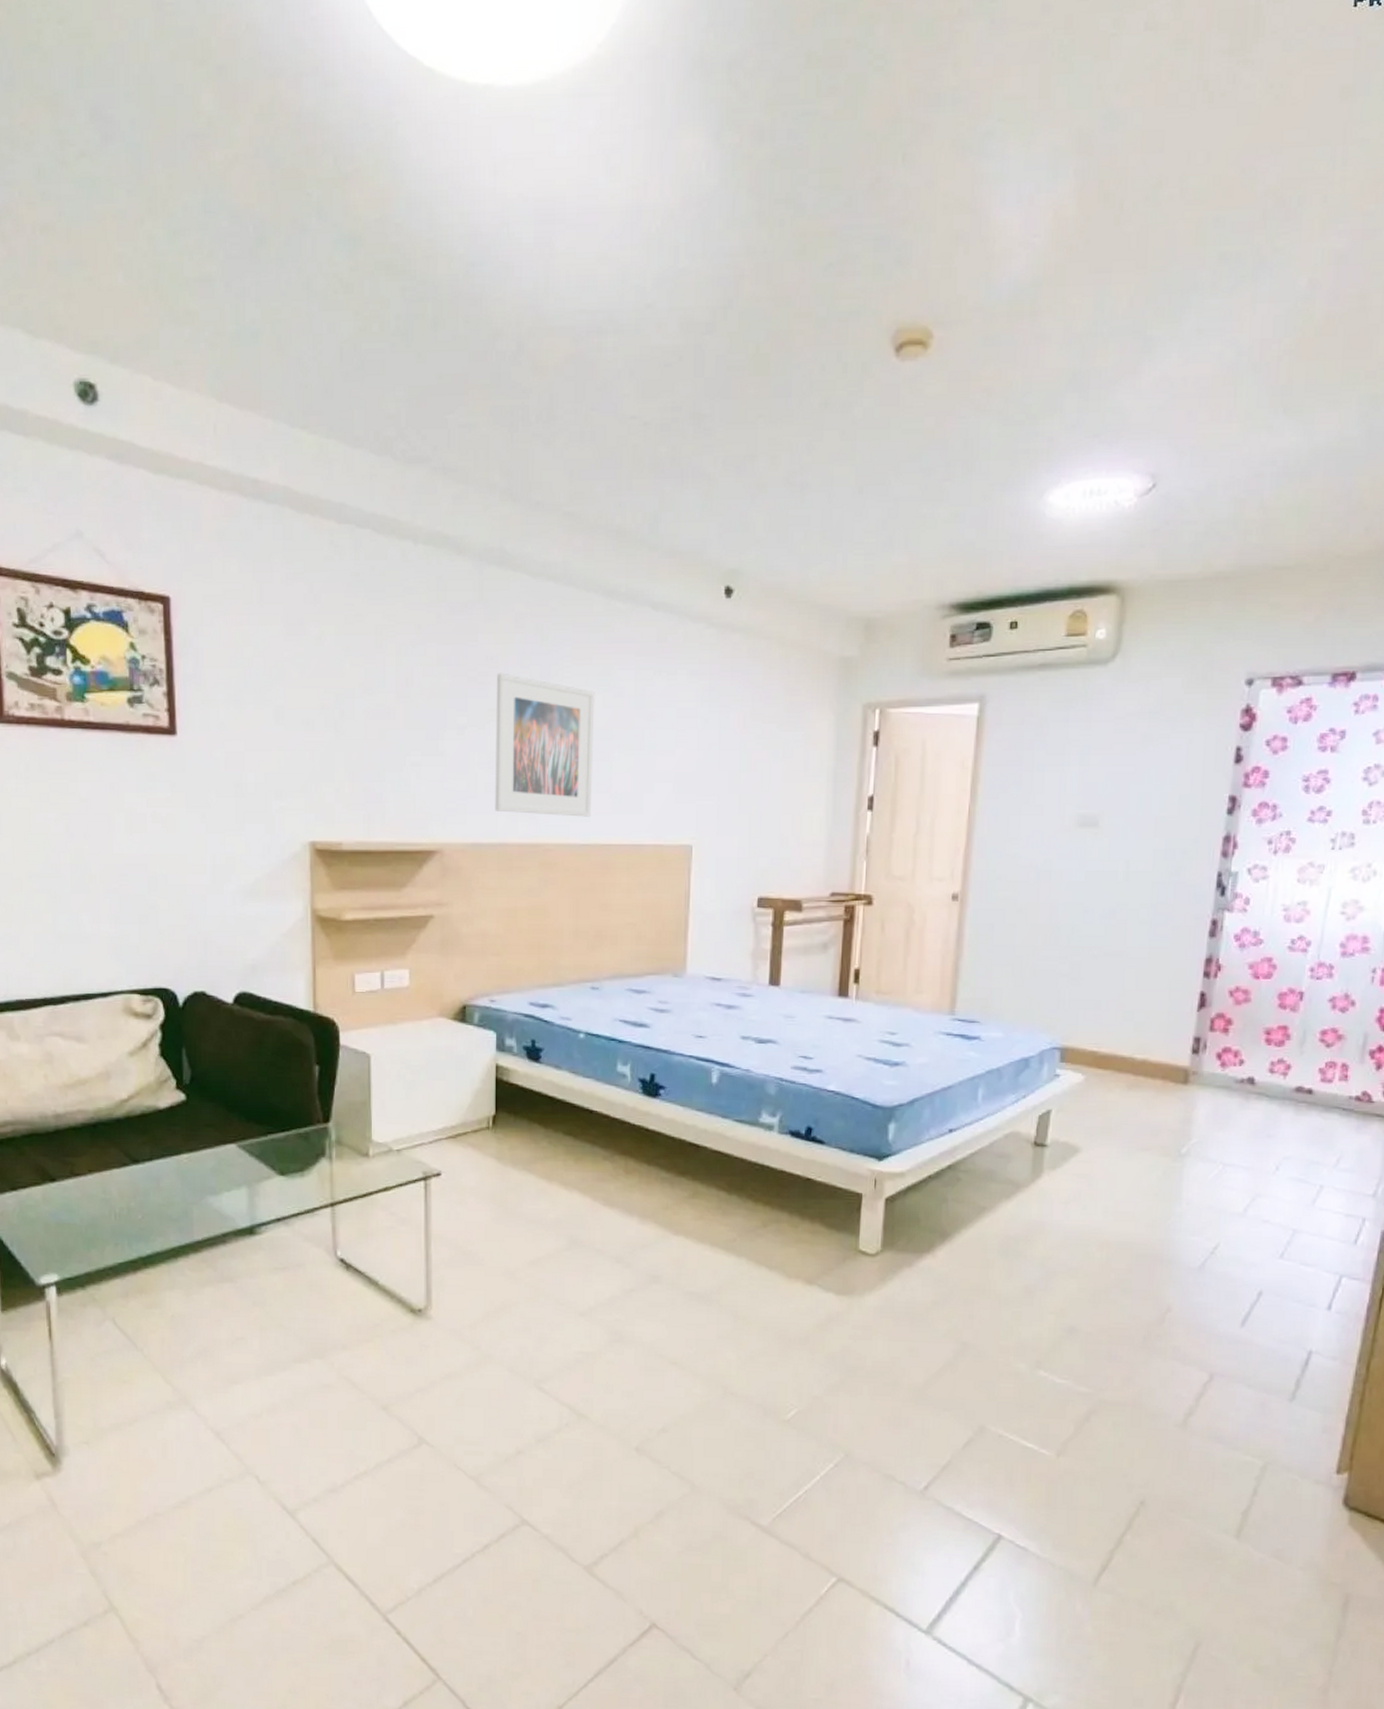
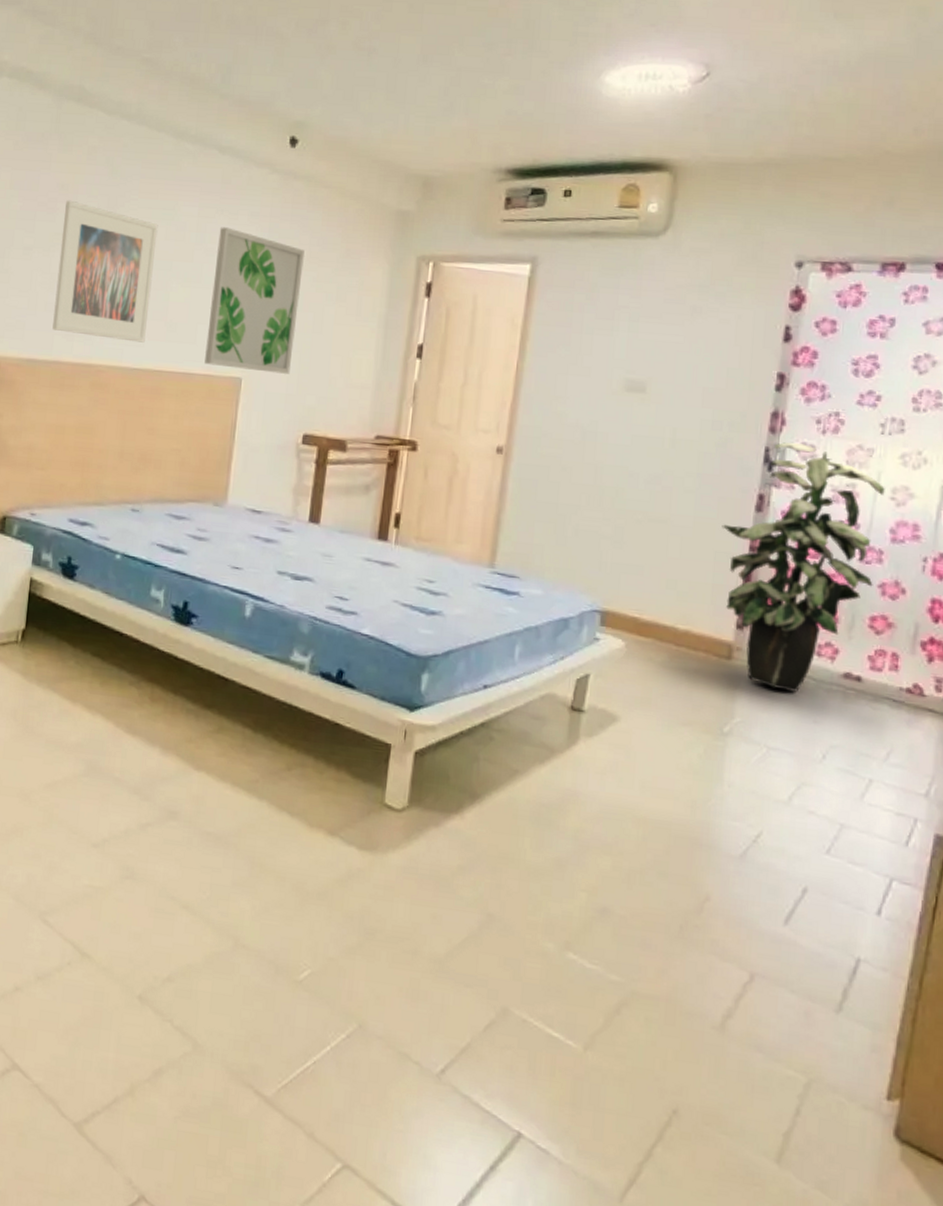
wall art: none [653,689,747,837] -> present [204,227,305,374]
indoor plant: none [1176,864,1335,1109] -> present [722,442,885,692]

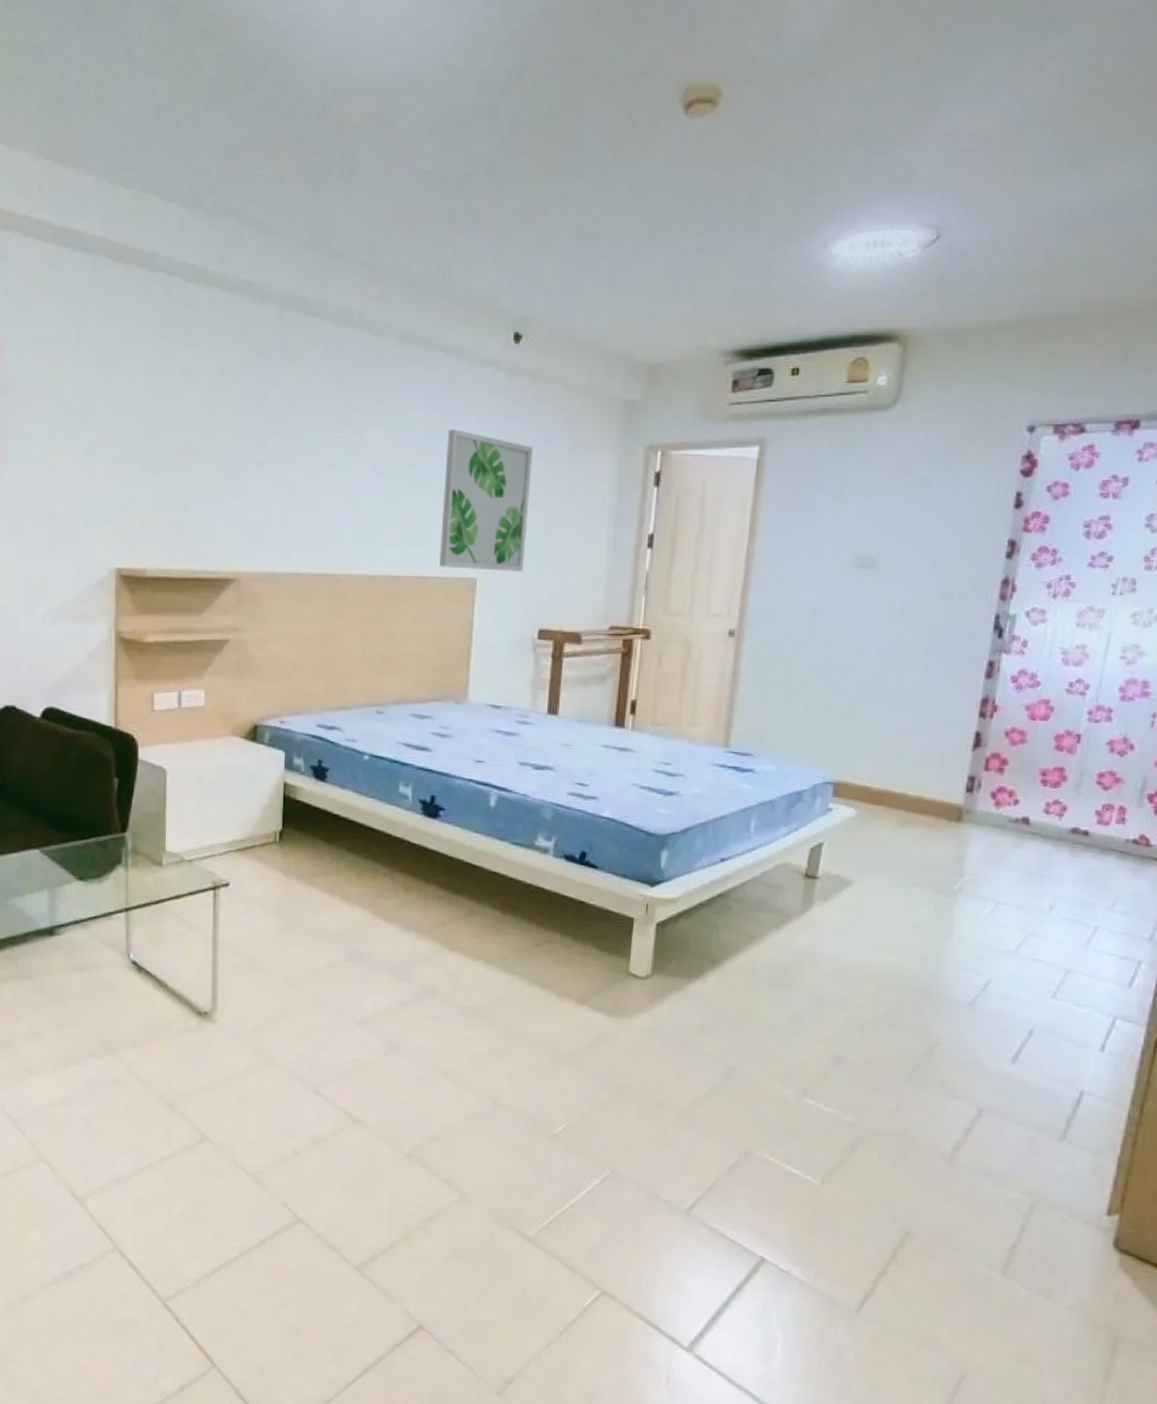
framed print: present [52,200,158,343] -> none [290,412,387,550]
indoor plant: present [722,442,885,692] -> none [952,608,1115,849]

